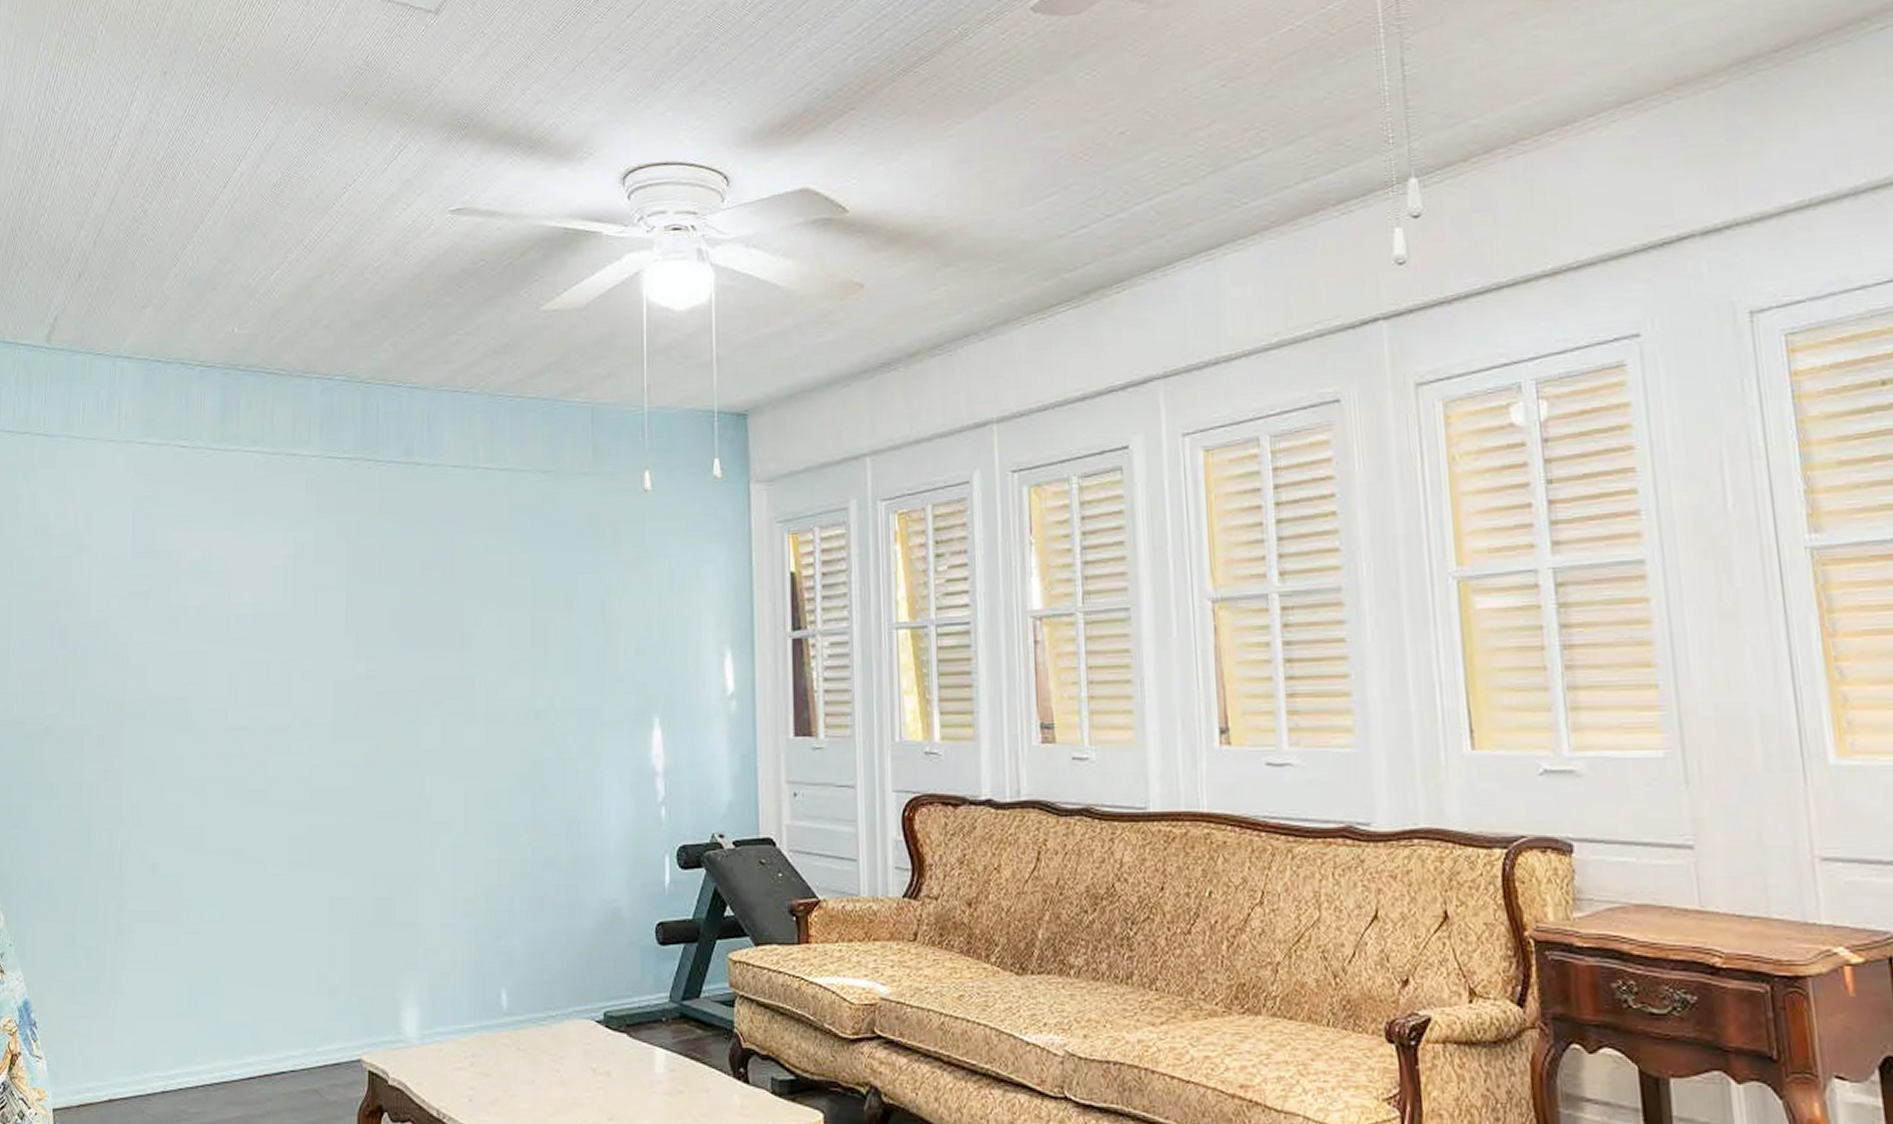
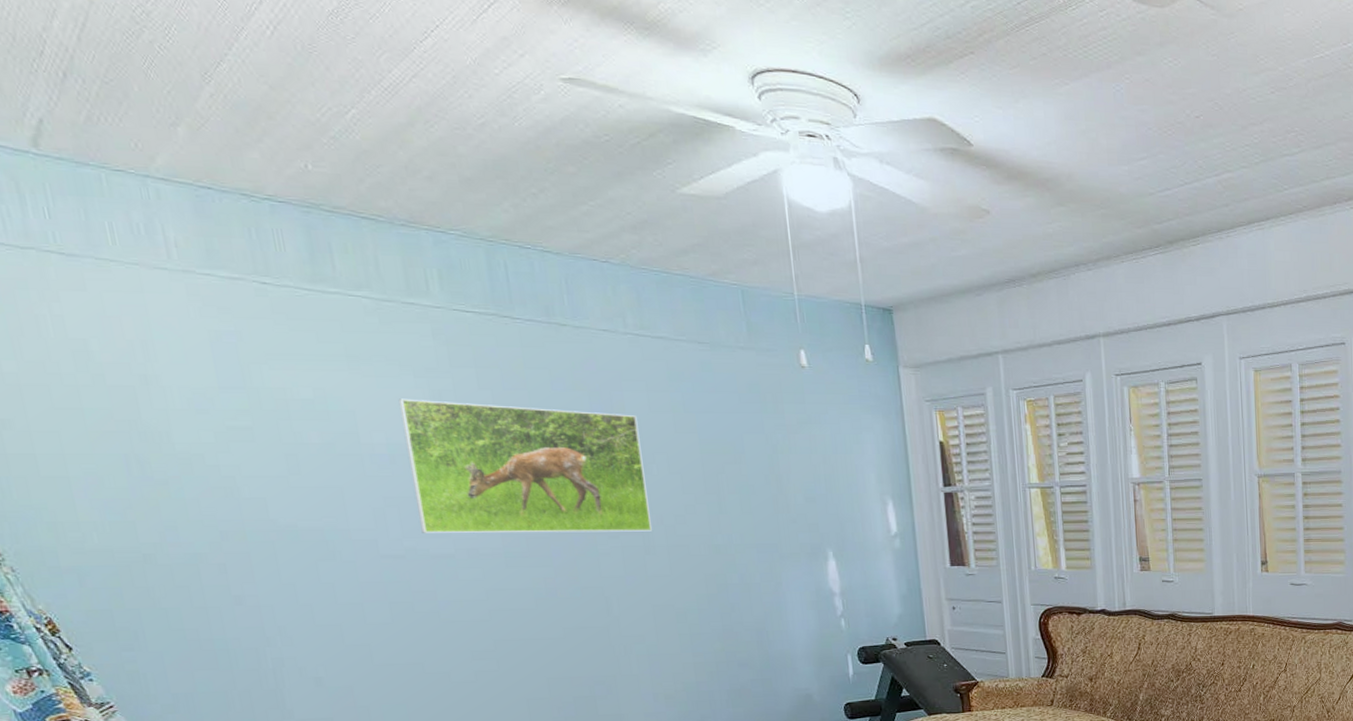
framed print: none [266,554,475,701] -> present [398,398,652,533]

